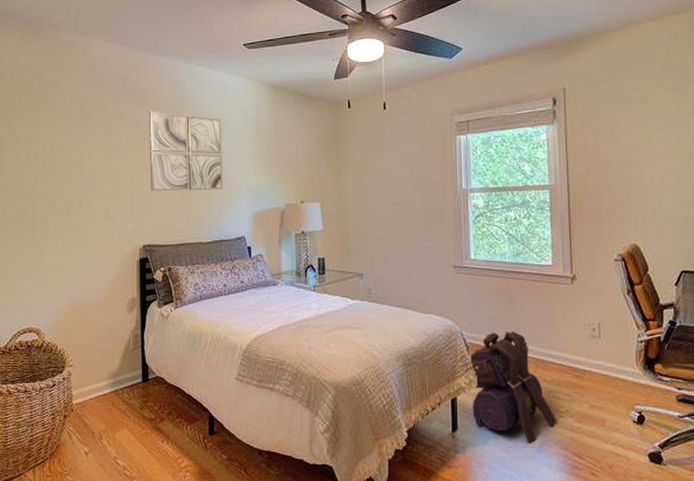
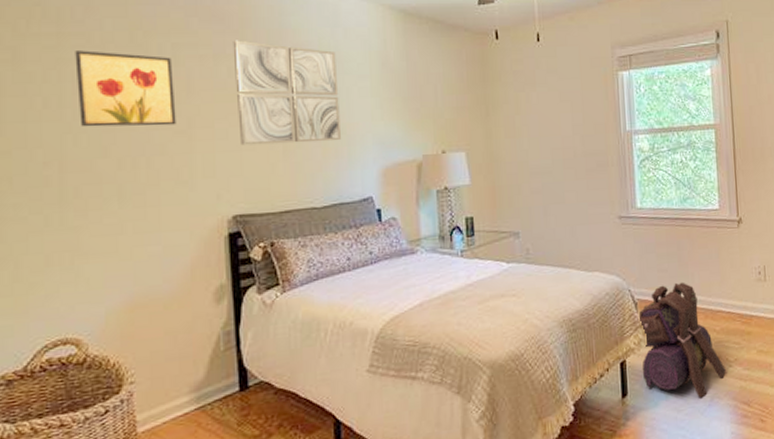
wall art: none [46,119,109,175] -> present [75,50,176,127]

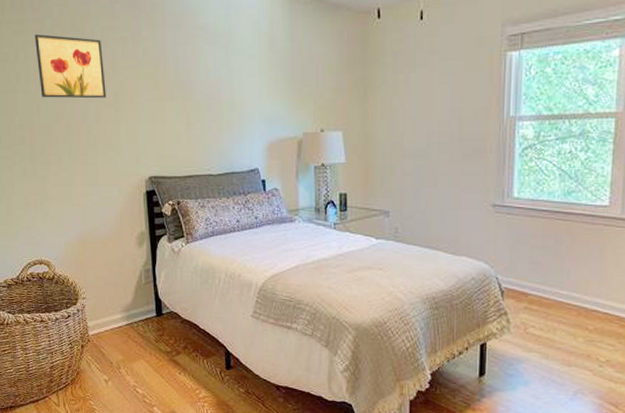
wall art: present [233,40,342,146] -> none [146,23,234,118]
backpack: present [637,282,727,398] -> none [502,276,596,391]

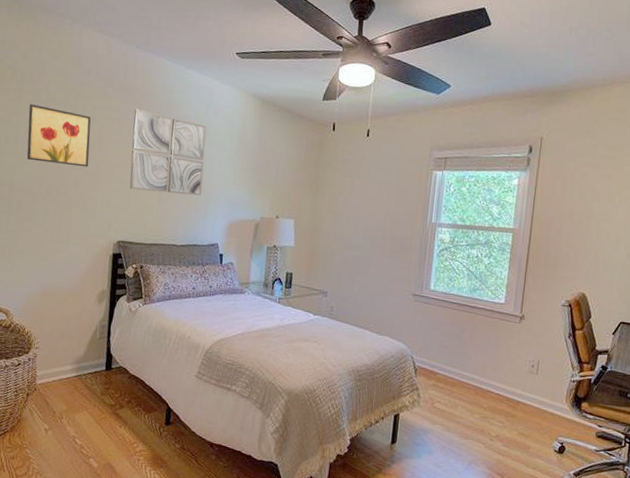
wall art: none [146,23,234,118] -> present [129,108,207,196]

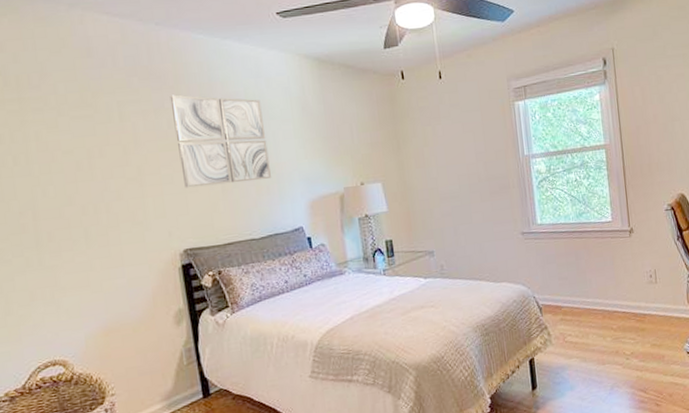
wall art: present [27,104,91,167] -> none [35,112,128,180]

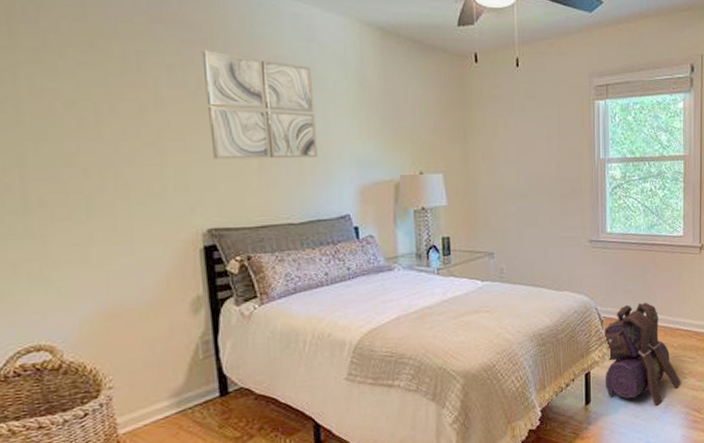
backpack: none [542,287,624,388] -> present [602,302,682,406]

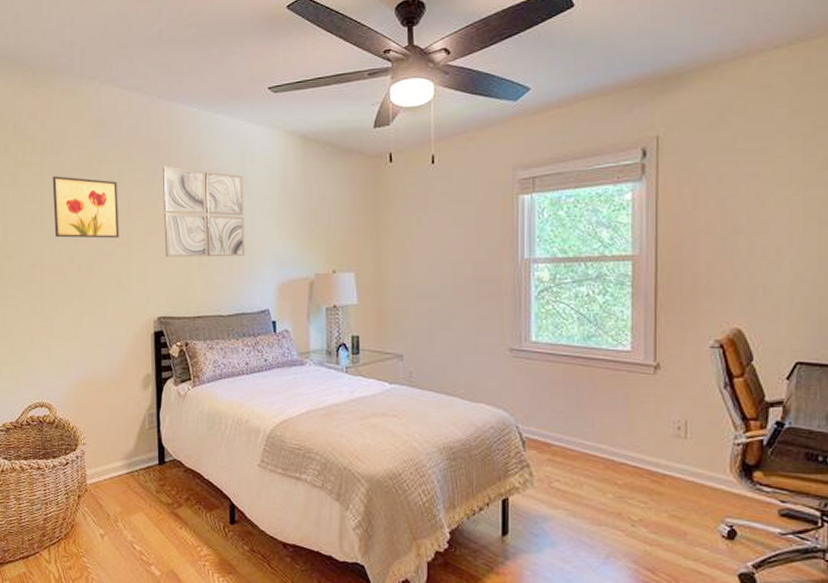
wall art: none [29,53,145,136] -> present [52,176,119,239]
backpack: present [602,302,682,406] -> none [524,425,628,554]

